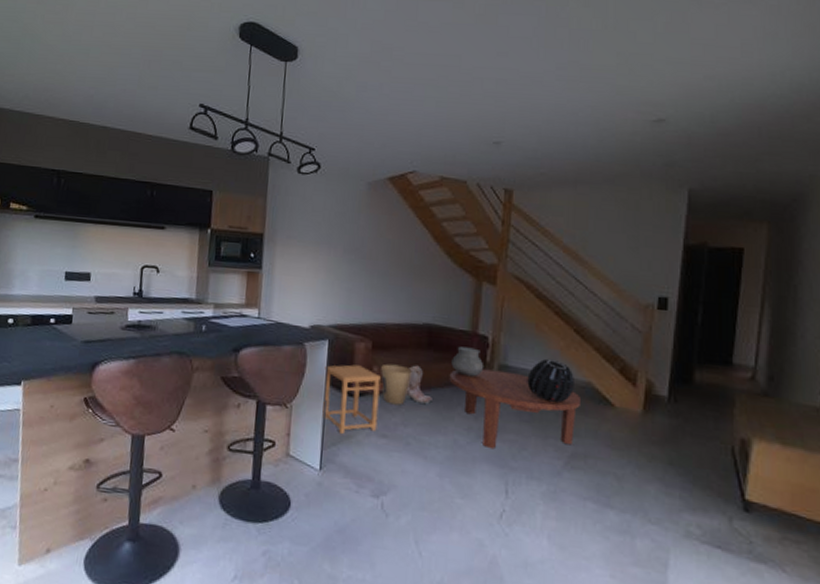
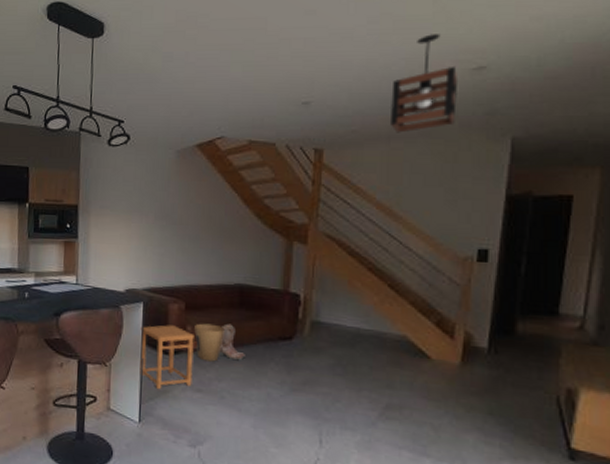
coffee table: present [449,369,582,450] -> none [261,325,397,402]
ceramic pot: present [451,346,484,377] -> none [263,305,297,334]
decorative sphere: present [527,358,574,404] -> none [340,313,389,357]
pendant light: none [577,84,640,179] -> present [391,34,459,133]

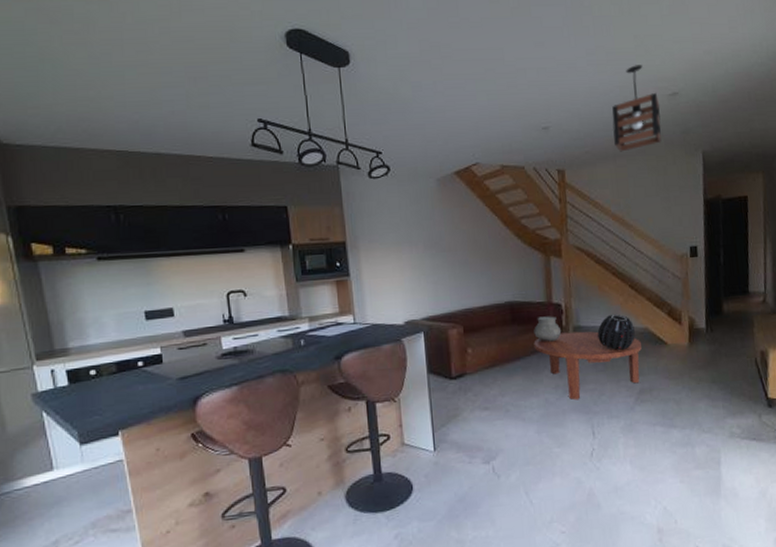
side table: present [140,325,194,389] -> none [424,350,479,414]
trash can: present [194,323,225,362] -> none [474,343,502,380]
boots: present [218,323,247,360] -> none [498,340,524,373]
coffee table: none [261,325,397,402] -> present [533,331,642,401]
ceramic pot: none [263,305,297,334] -> present [534,316,562,342]
decorative sphere: none [340,313,389,357] -> present [597,314,635,351]

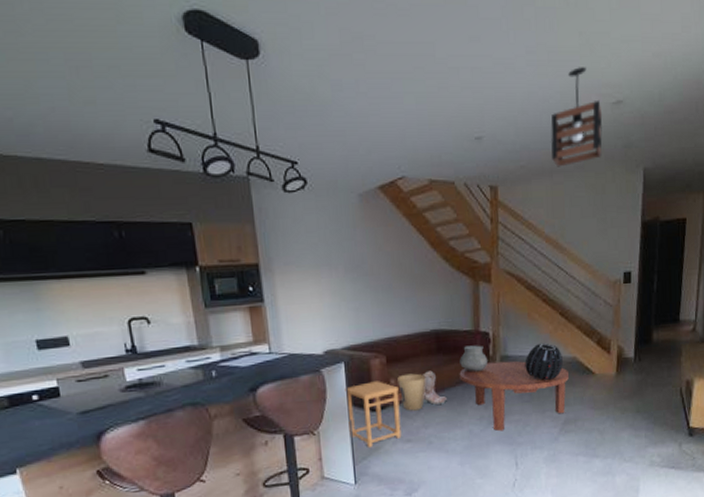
side table: none [424,350,479,414] -> present [345,381,402,447]
trash can: none [474,343,502,380] -> present [398,373,426,411]
boots: none [498,340,524,373] -> present [422,370,448,405]

